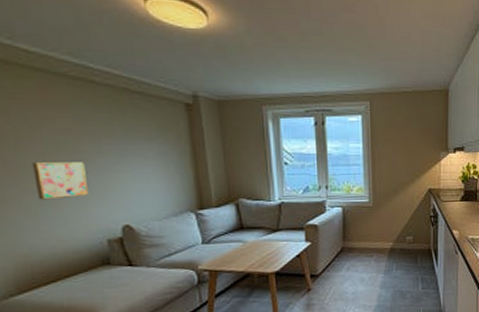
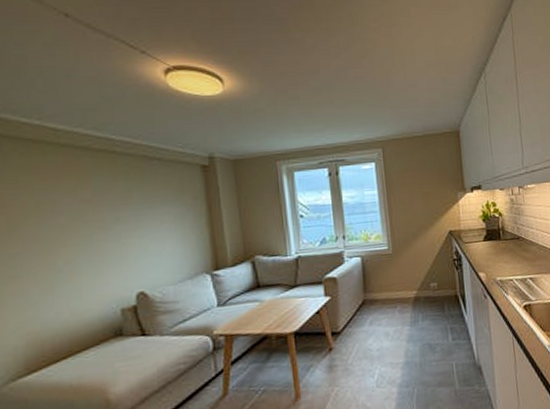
wall art: present [32,162,90,200] -> none [51,230,105,272]

